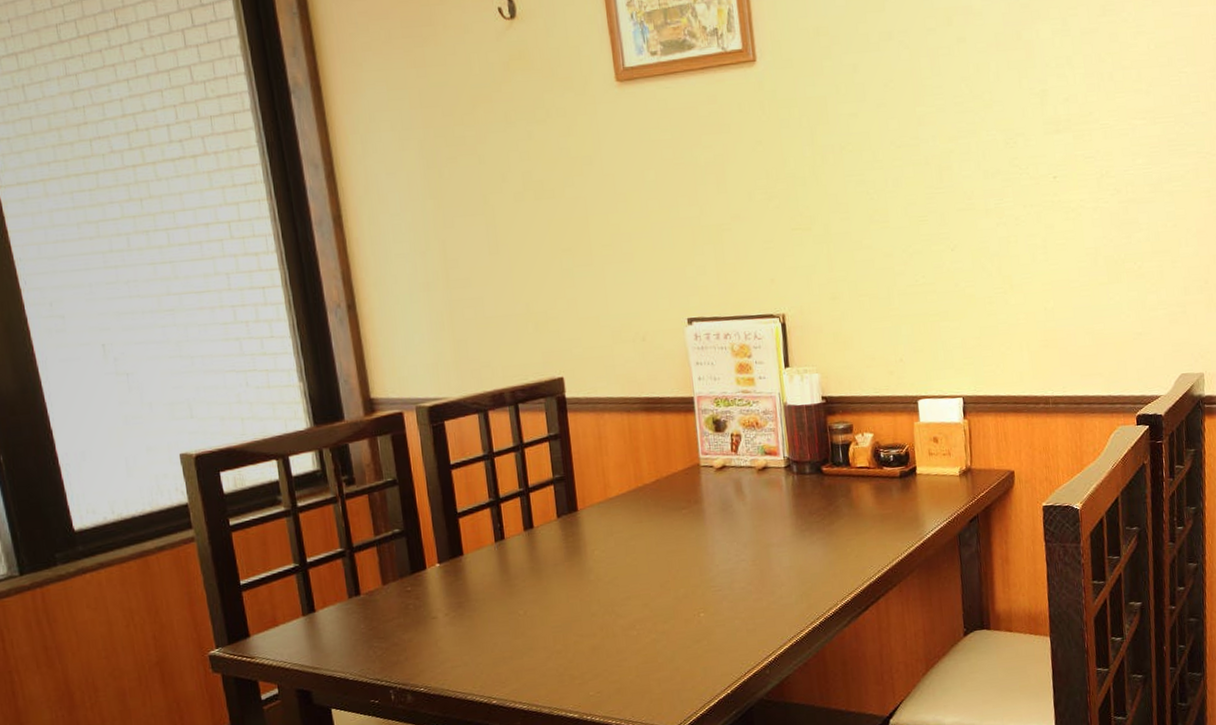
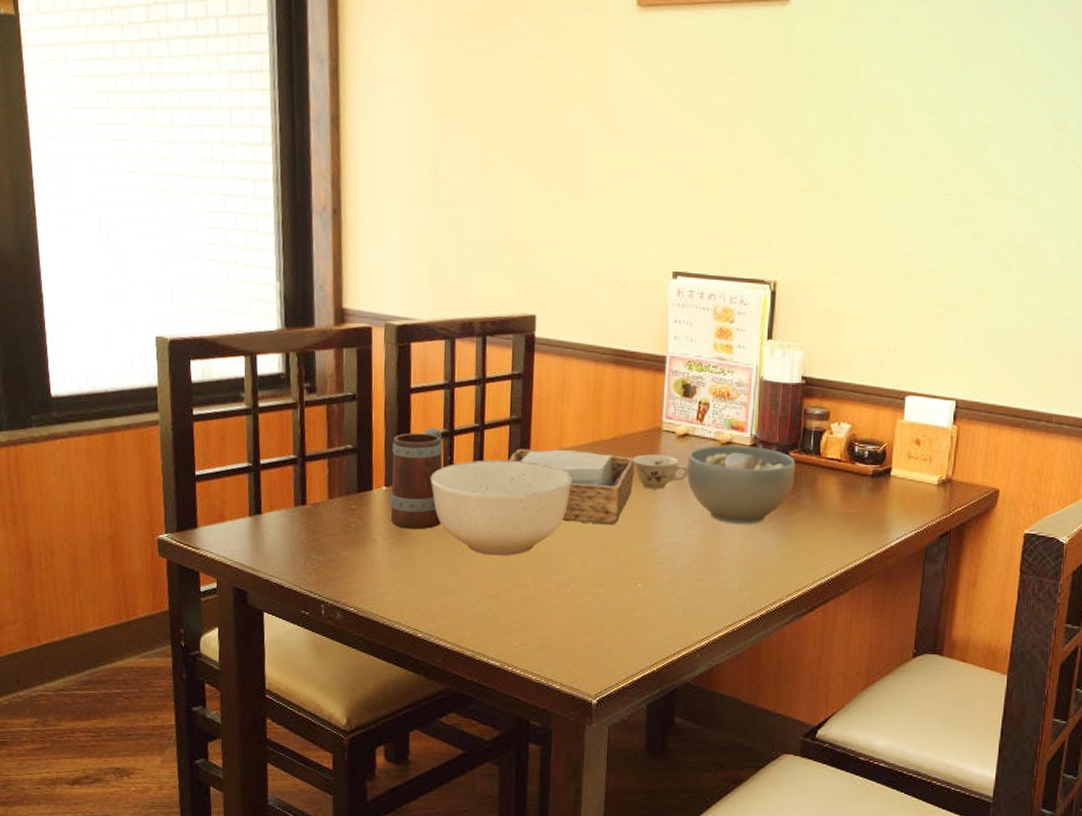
beer mug: none [440,498,500,602] -> present [389,427,443,530]
bowl: none [482,515,623,613] -> present [430,459,573,556]
napkin holder: none [558,496,681,567] -> present [510,448,635,525]
teacup: none [677,489,732,523] -> present [633,454,689,490]
soup bowl: none [728,467,831,543] -> present [686,445,796,524]

